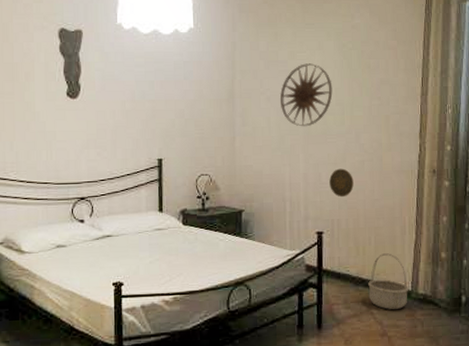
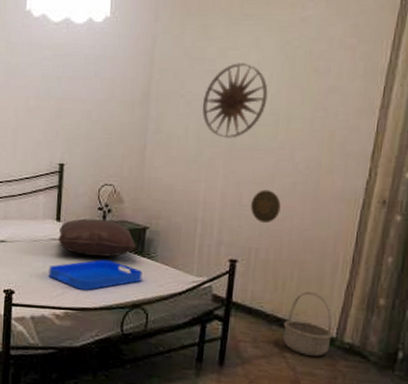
serving tray: none [155,243,242,275] -> present [48,259,143,291]
pillow: none [162,207,234,241] -> present [58,219,136,257]

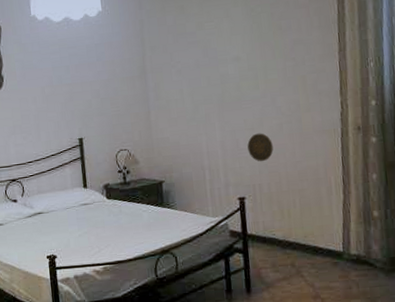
serving tray: present [48,259,143,291] -> none [83,214,166,246]
pillow: present [58,219,136,257] -> none [87,180,156,214]
wall art: present [202,63,268,139] -> none [191,31,244,96]
basket: present [282,292,333,357] -> none [296,215,341,272]

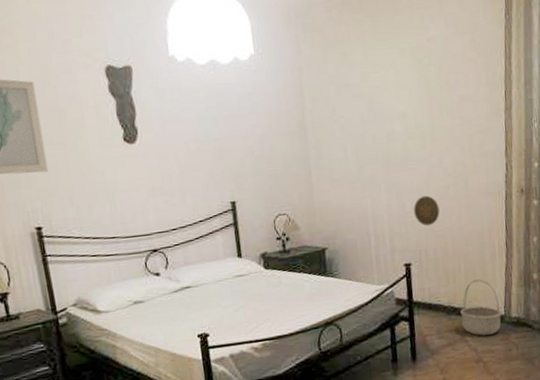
basket: none [296,215,341,272] -> present [460,279,502,336]

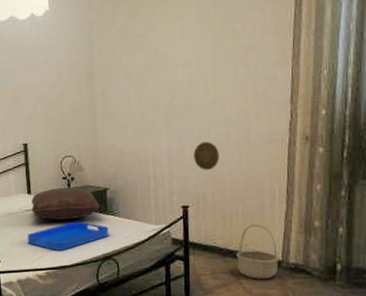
serving tray: none [239,285,330,320] -> present [27,221,109,252]
pillow: none [242,248,319,286] -> present [31,187,100,220]

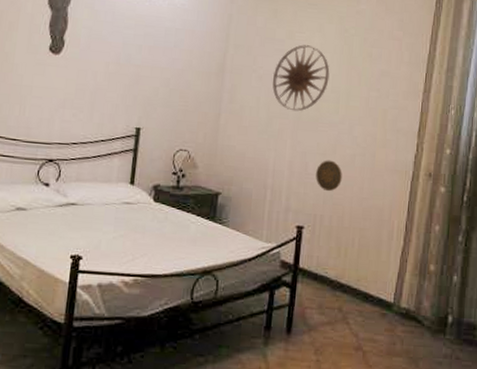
serving tray: present [27,221,109,252] -> none [119,224,214,257]
pillow: present [31,187,100,220] -> none [131,183,209,222]
wall art: none [140,34,195,102] -> present [272,45,330,112]
basket: present [236,224,280,280] -> none [346,258,391,323]

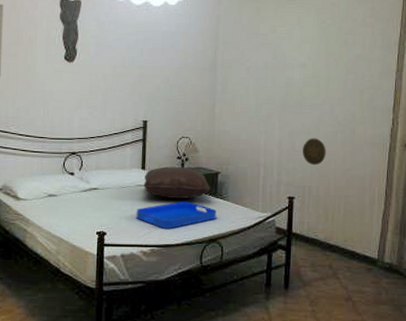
serving tray: none [119,224,214,257] -> present [136,201,217,230]
pillow: none [131,183,209,222] -> present [143,167,211,199]
wall art: present [272,45,330,112] -> none [260,37,310,97]

